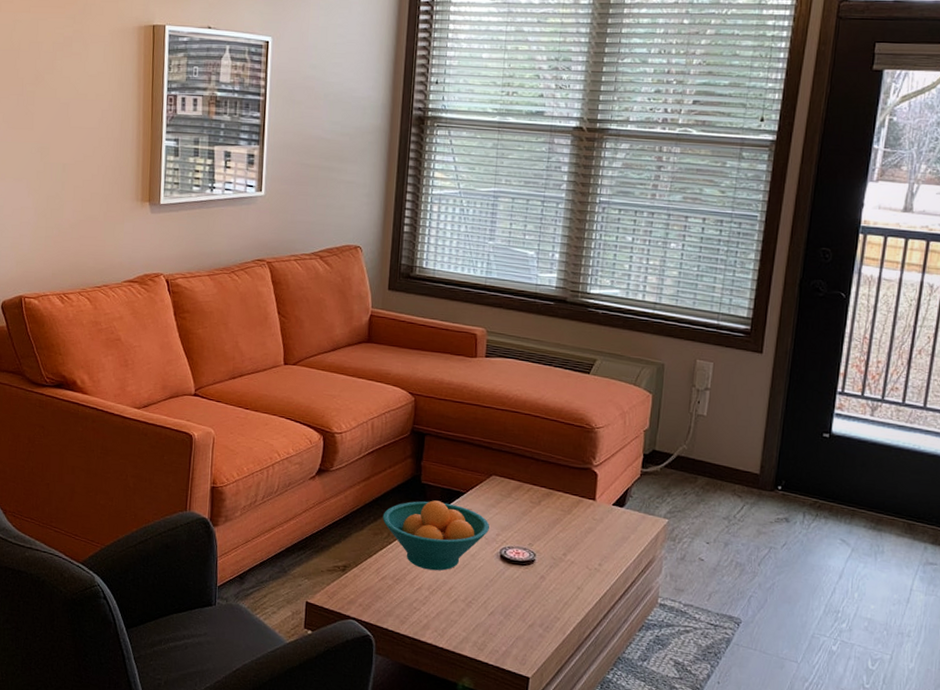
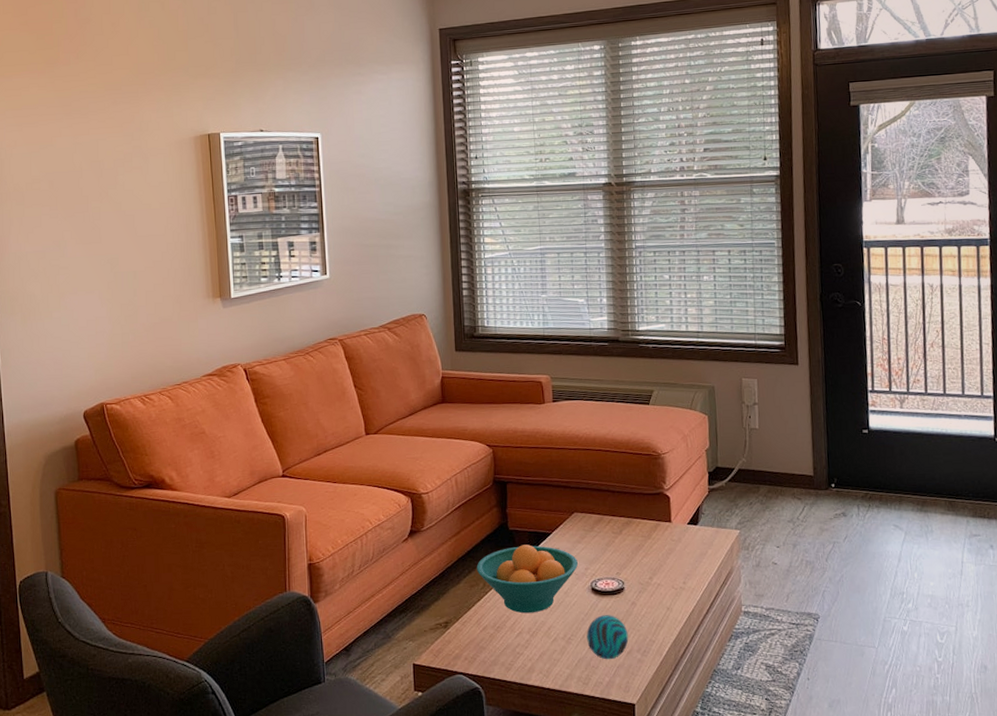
decorative ball: none [488,584,533,630] -> present [586,615,629,660]

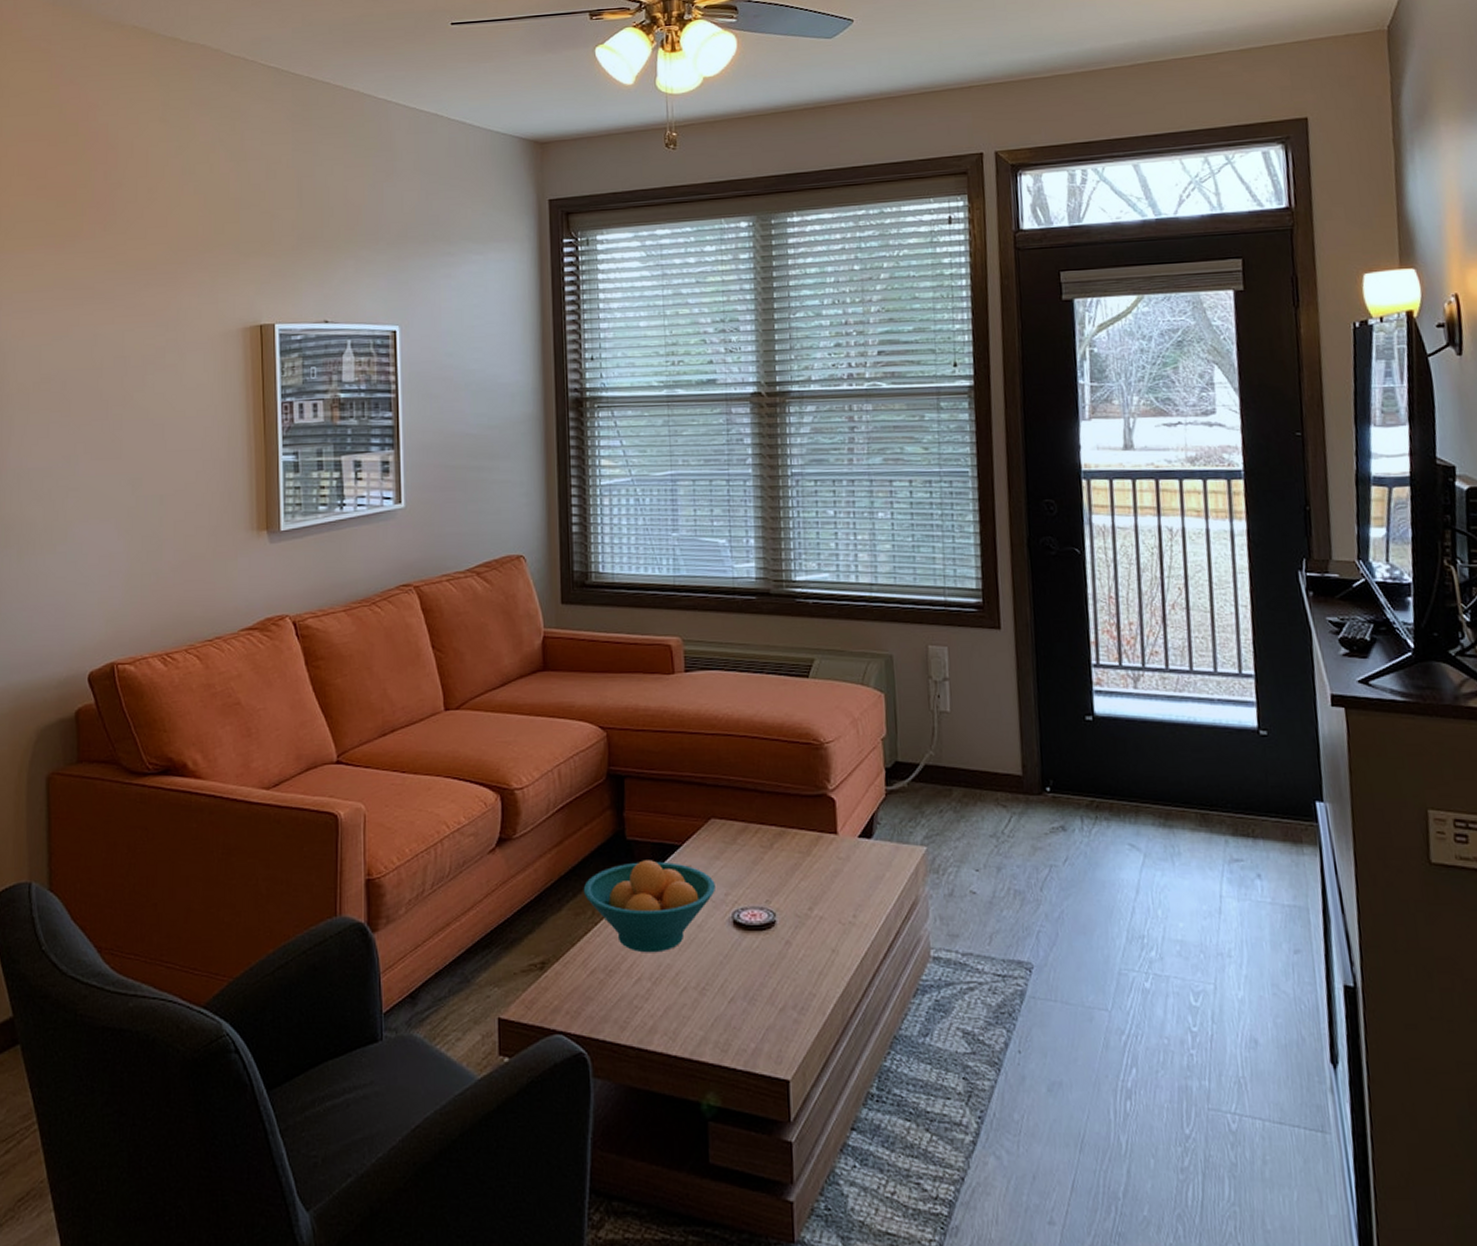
decorative ball: present [586,615,629,660] -> none [726,957,781,1019]

